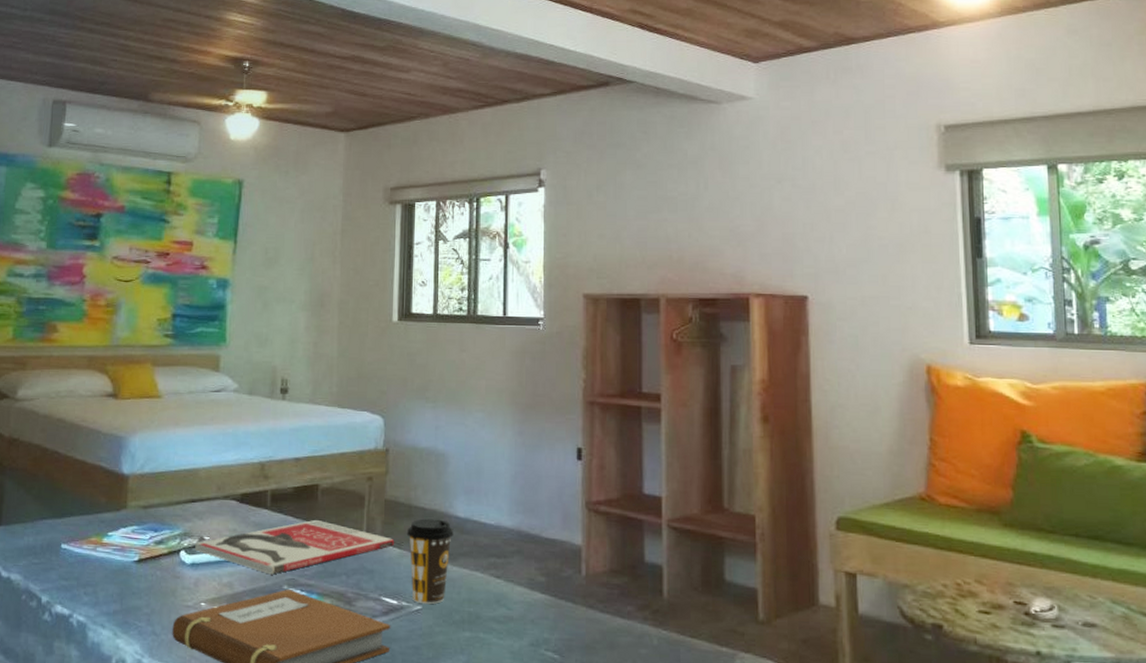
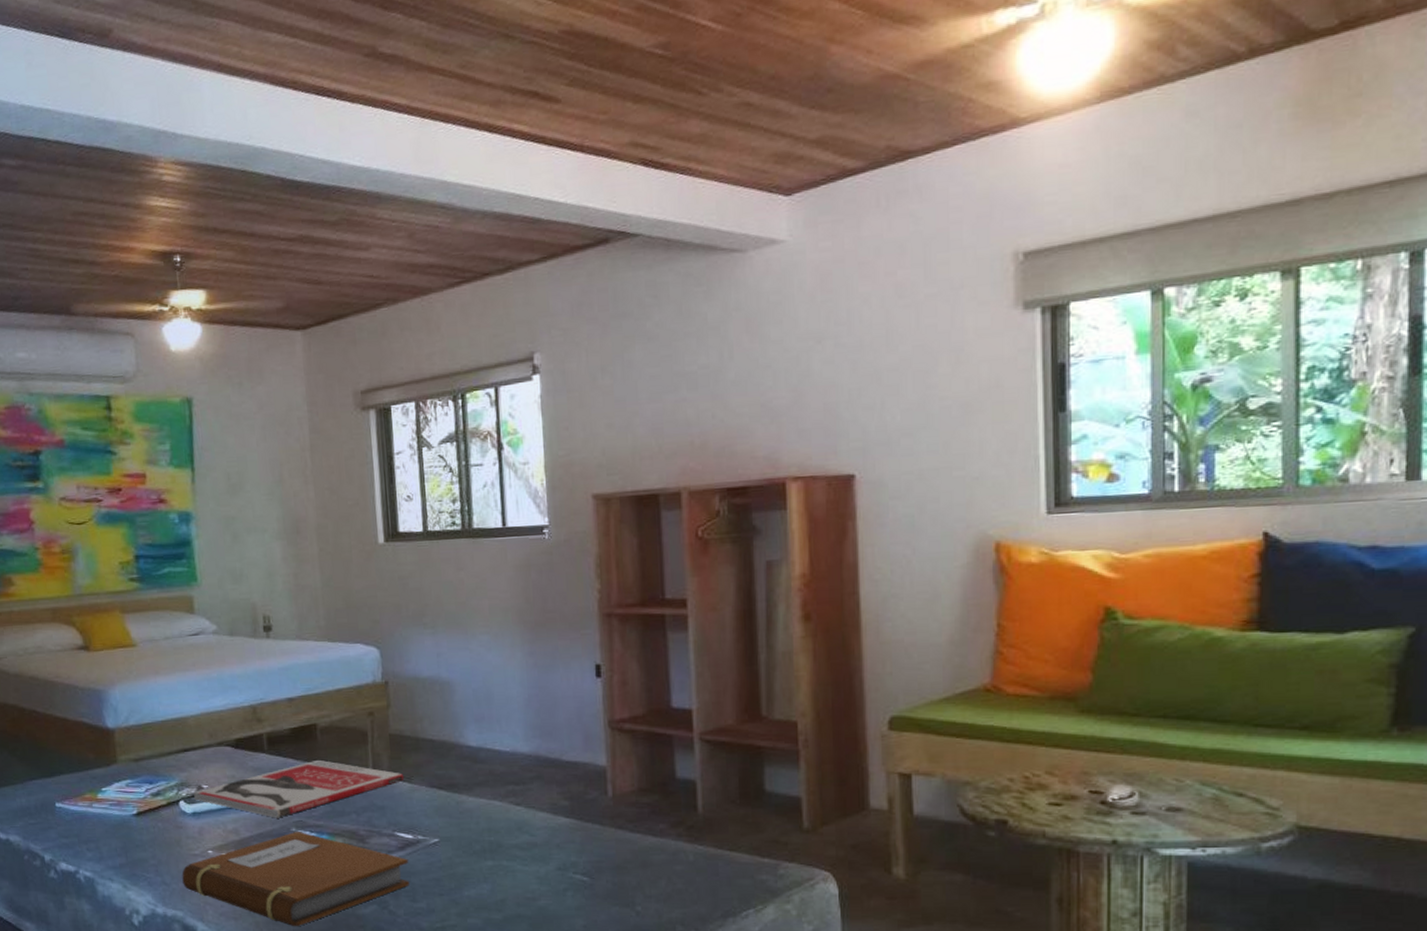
coffee cup: present [406,518,454,605] -> none [415,750,467,837]

